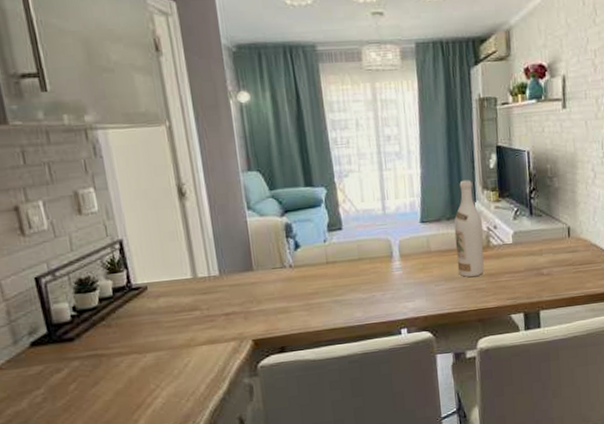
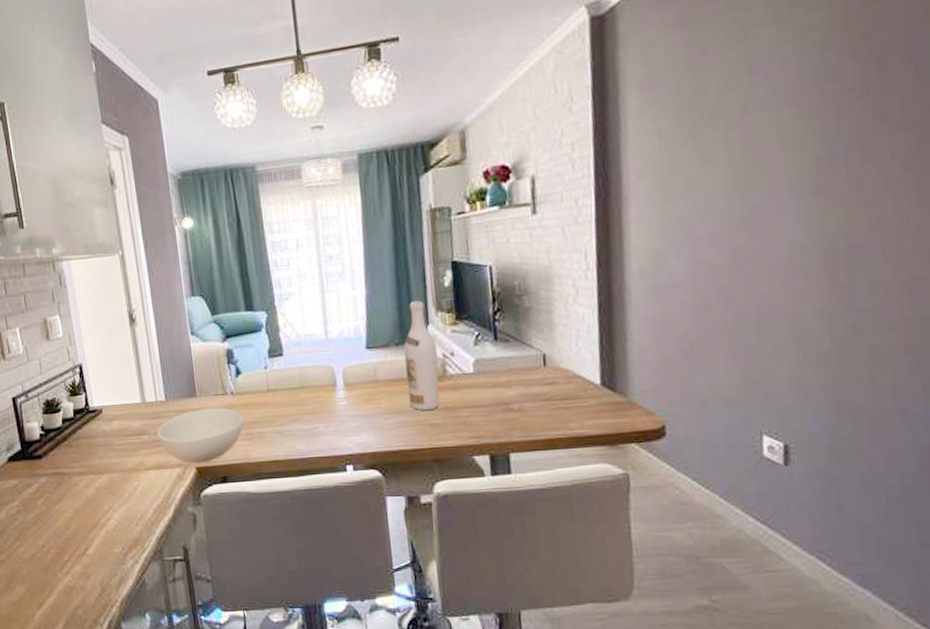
bowl: none [210,280,303,336] -> present [157,407,244,464]

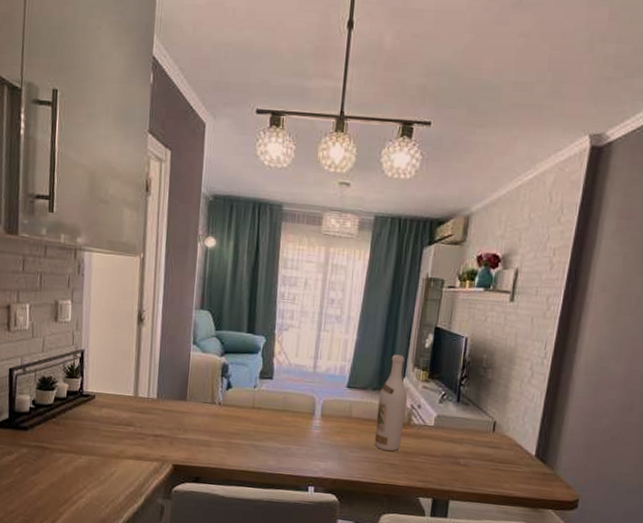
bowl: present [157,407,244,464] -> none [143,412,226,462]

